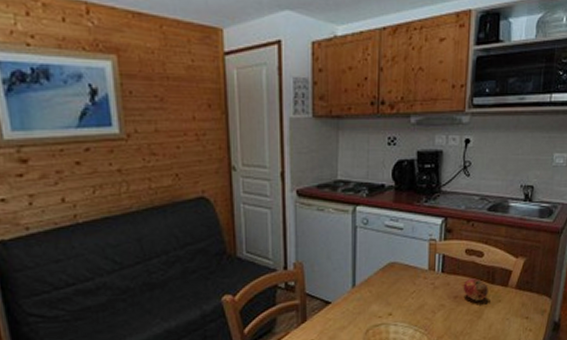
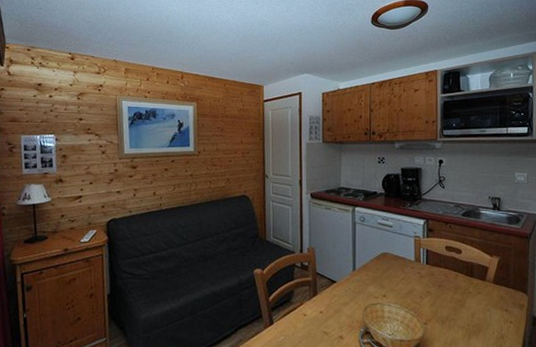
fruit: present [463,278,488,301] -> none [445,271,468,291]

